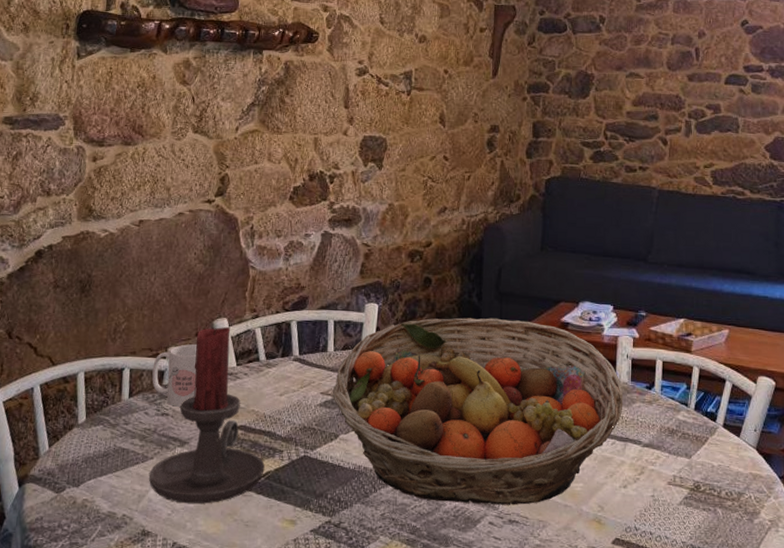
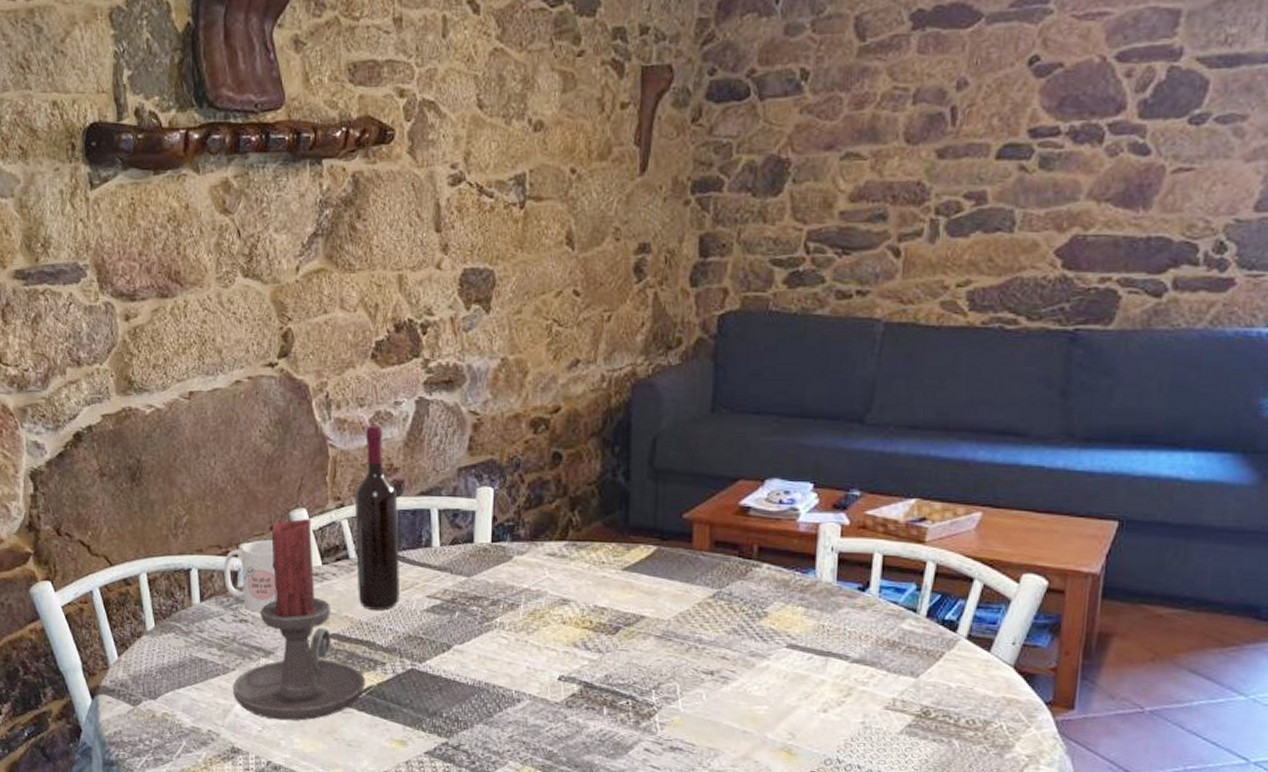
wine bottle: none [264,252,303,405] -> present [354,425,400,610]
fruit basket: present [333,318,624,505] -> none [442,502,826,730]

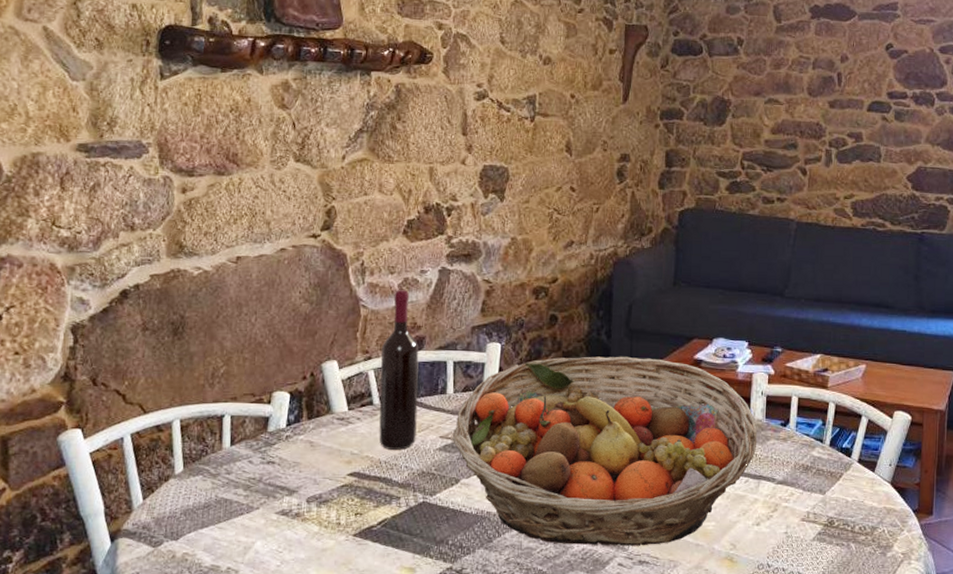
mug: present [224,539,276,612] -> none [255,388,305,454]
candle holder: present [232,518,365,721] -> none [254,369,381,555]
fruit basket: none [442,502,826,730] -> present [453,356,758,546]

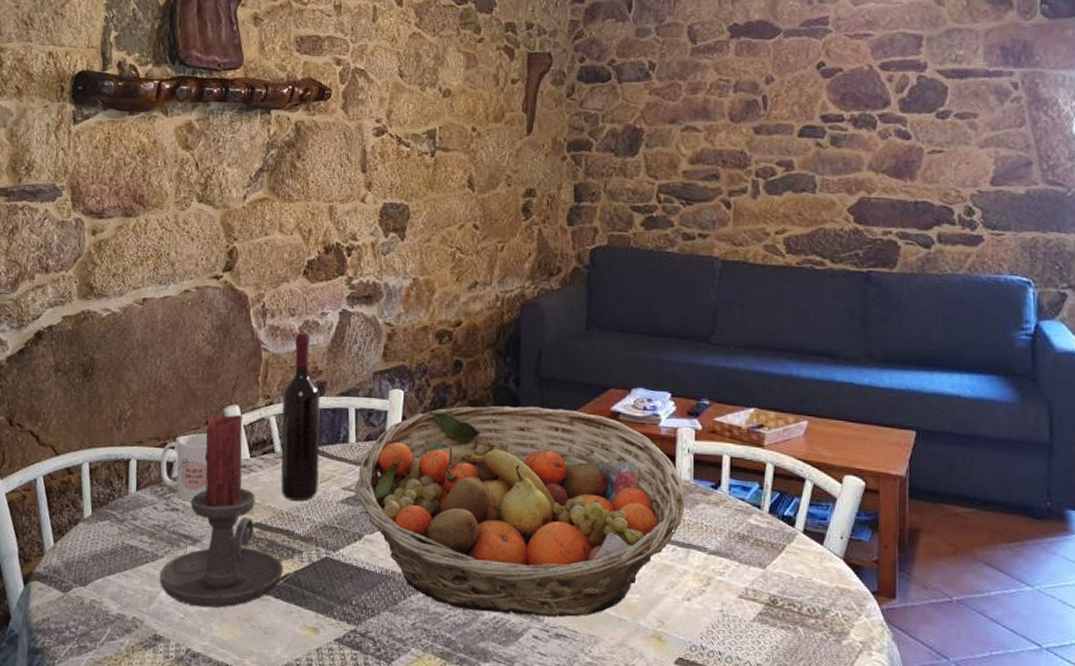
candle holder: none [254,369,381,555] -> present [159,414,283,608]
mug: none [255,388,305,454] -> present [160,433,208,502]

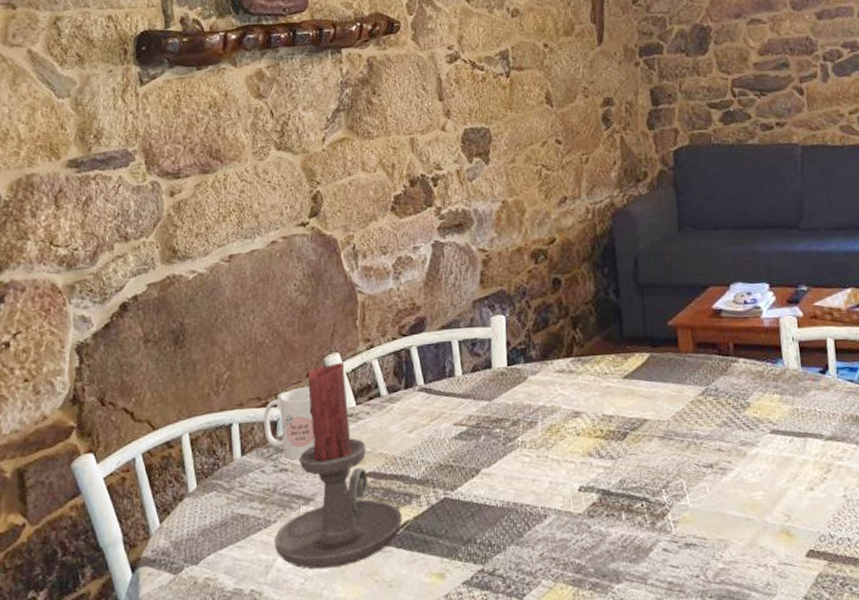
wine bottle: present [280,333,321,501] -> none [382,269,429,444]
fruit basket: present [356,406,685,618] -> none [467,313,797,532]

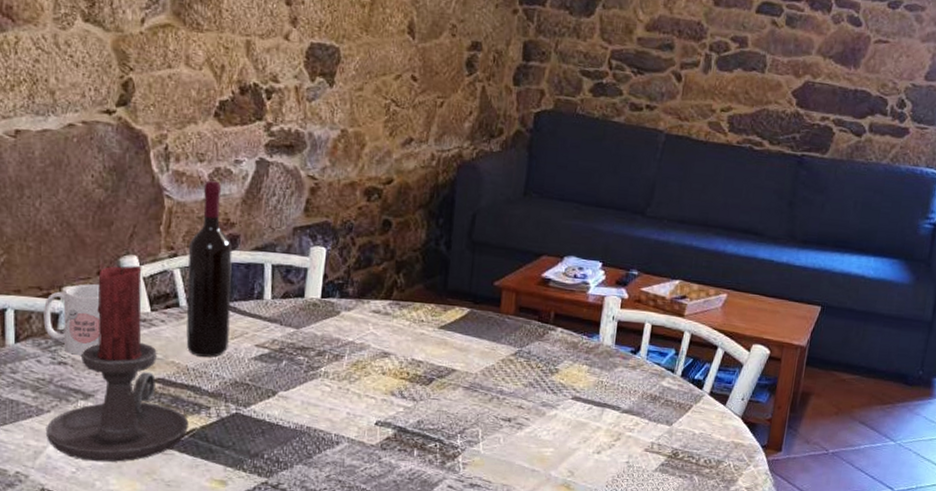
wine bottle: none [382,269,429,444] -> present [186,180,233,357]

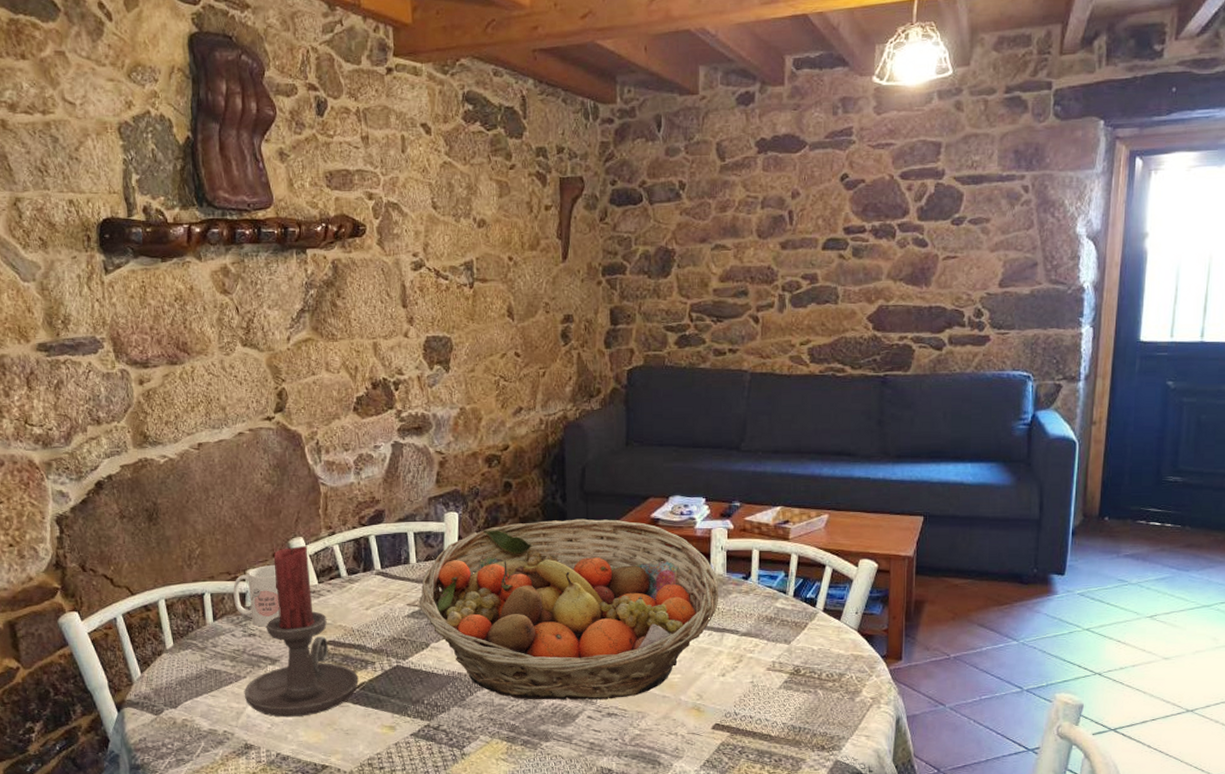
wine bottle: present [186,180,233,357] -> none [343,466,385,619]
fruit basket: none [270,267,606,469] -> present [419,518,719,700]

